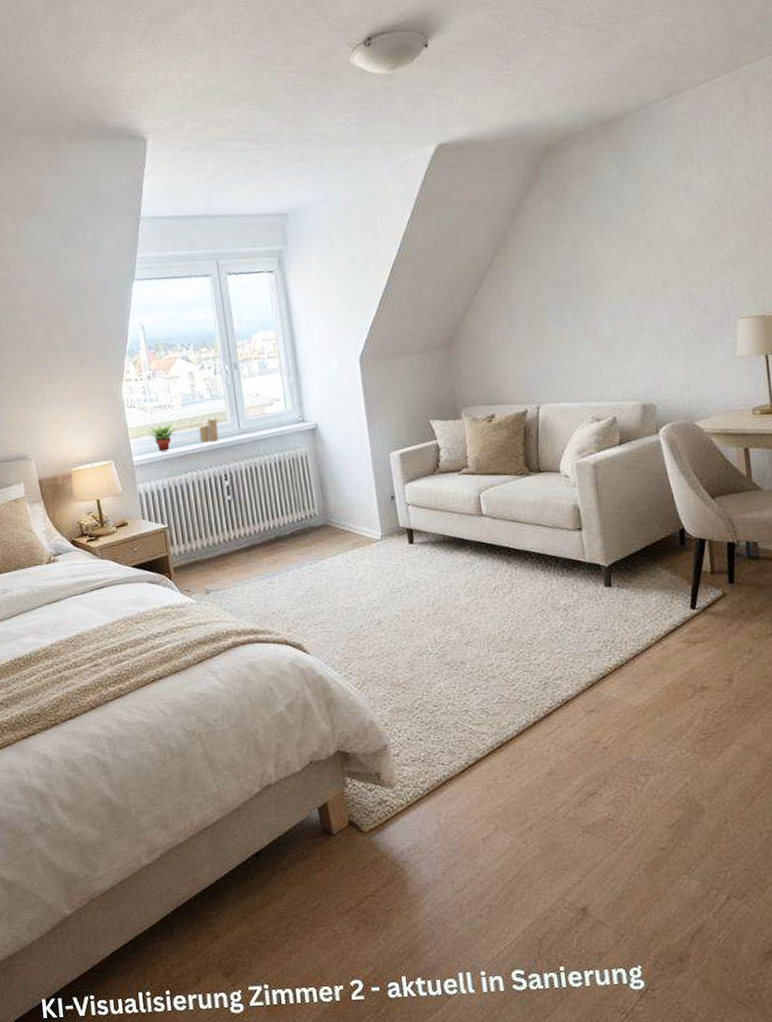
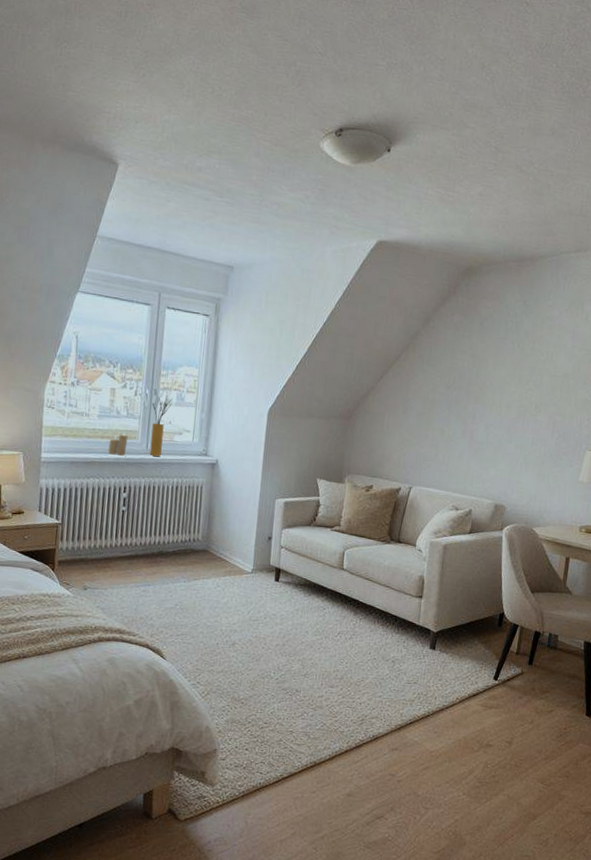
succulent plant: present [146,423,176,452] -> none [60,429,88,455]
vase: none [235,367,256,436] -> present [149,395,173,457]

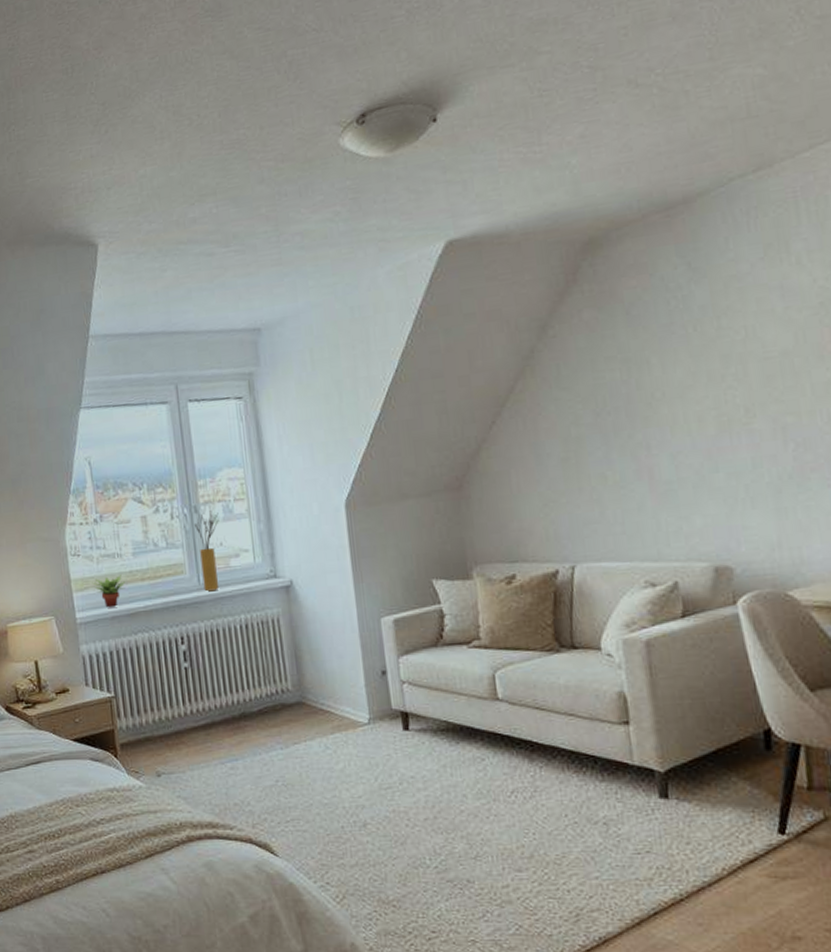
succulent plant: none [60,429,88,455] -> present [92,575,125,608]
candle: present [108,432,128,457] -> none [151,567,175,600]

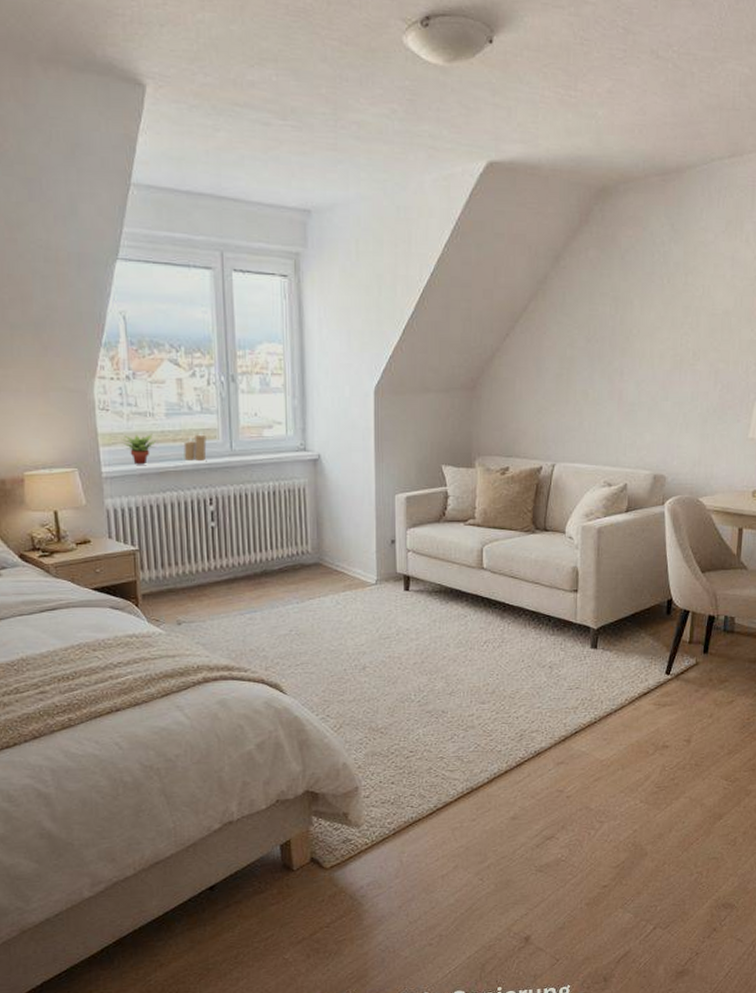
candle: none [151,567,175,600] -> present [183,431,207,462]
vase: present [195,511,219,592] -> none [231,381,255,458]

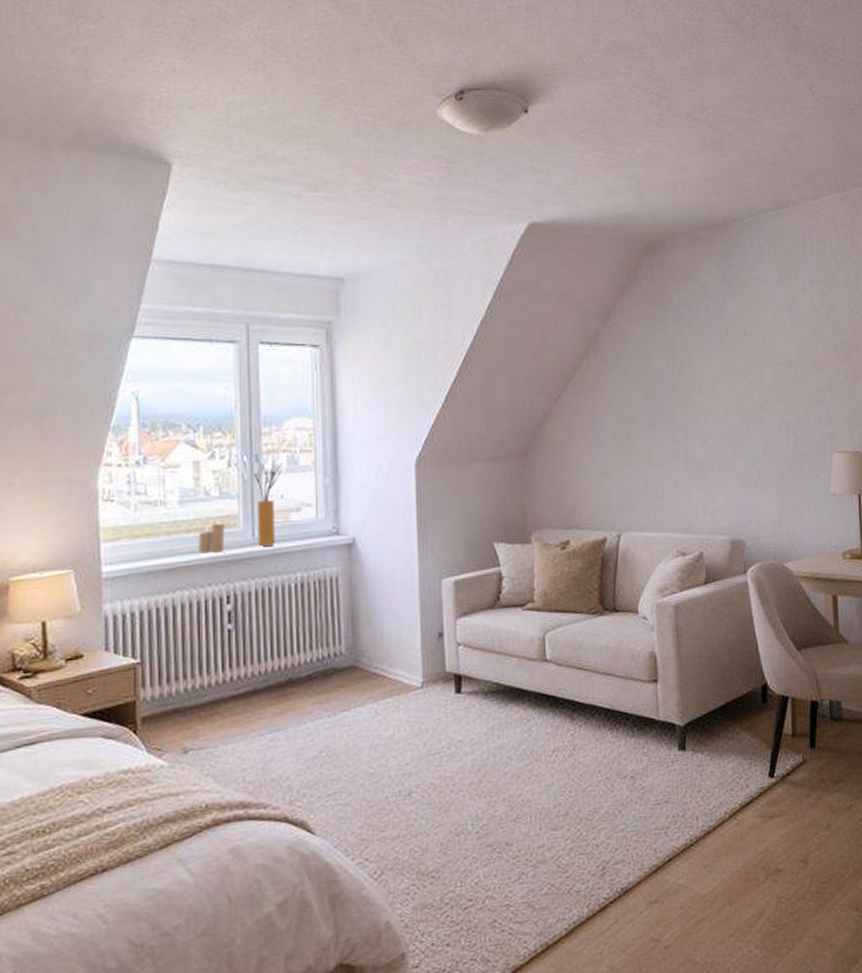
succulent plant: present [120,434,156,465] -> none [126,525,166,562]
vase: none [231,381,255,458] -> present [254,460,282,547]

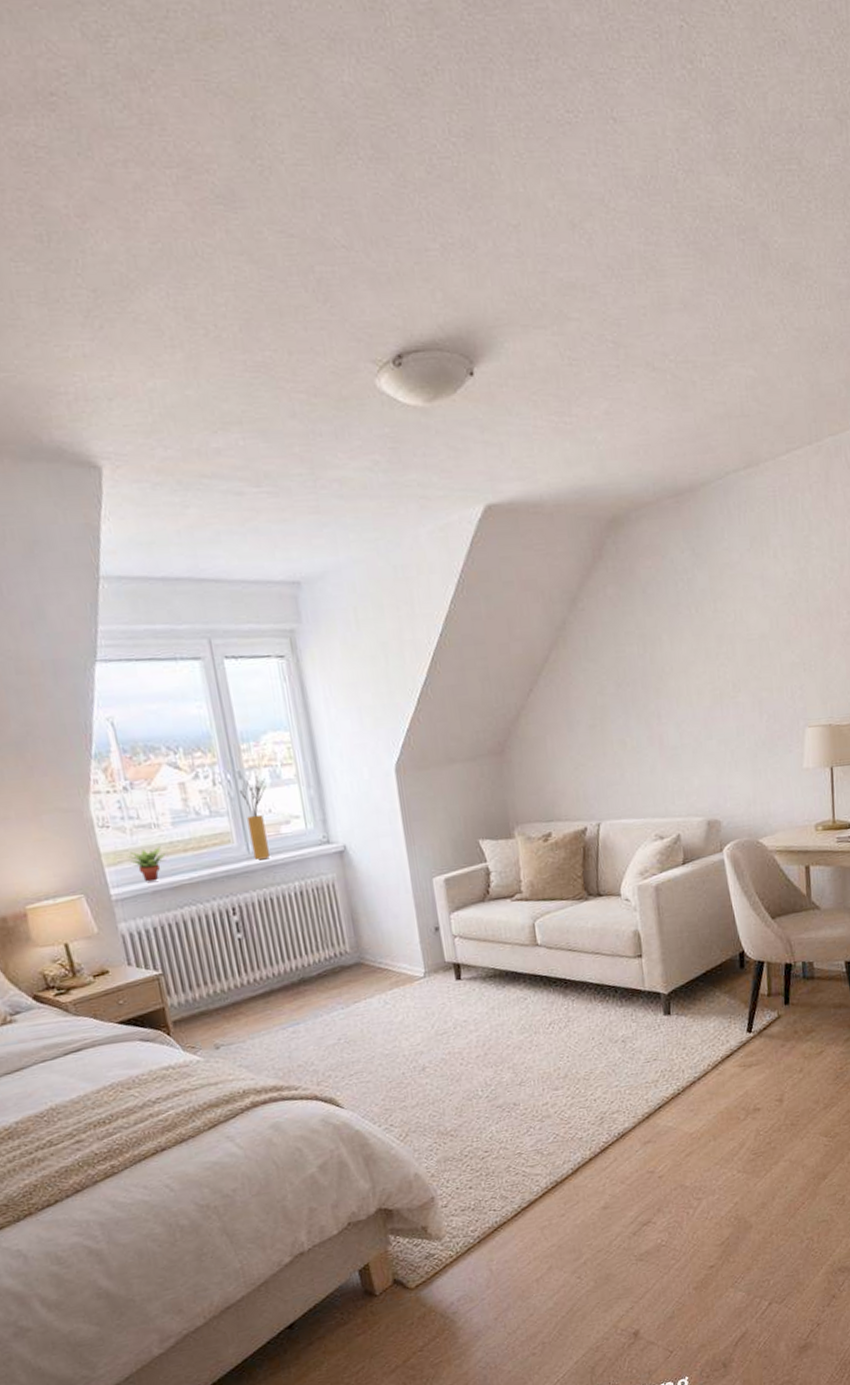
succulent plant: none [126,525,166,562] -> present [126,846,166,882]
candle: present [198,519,225,555] -> none [195,837,222,871]

